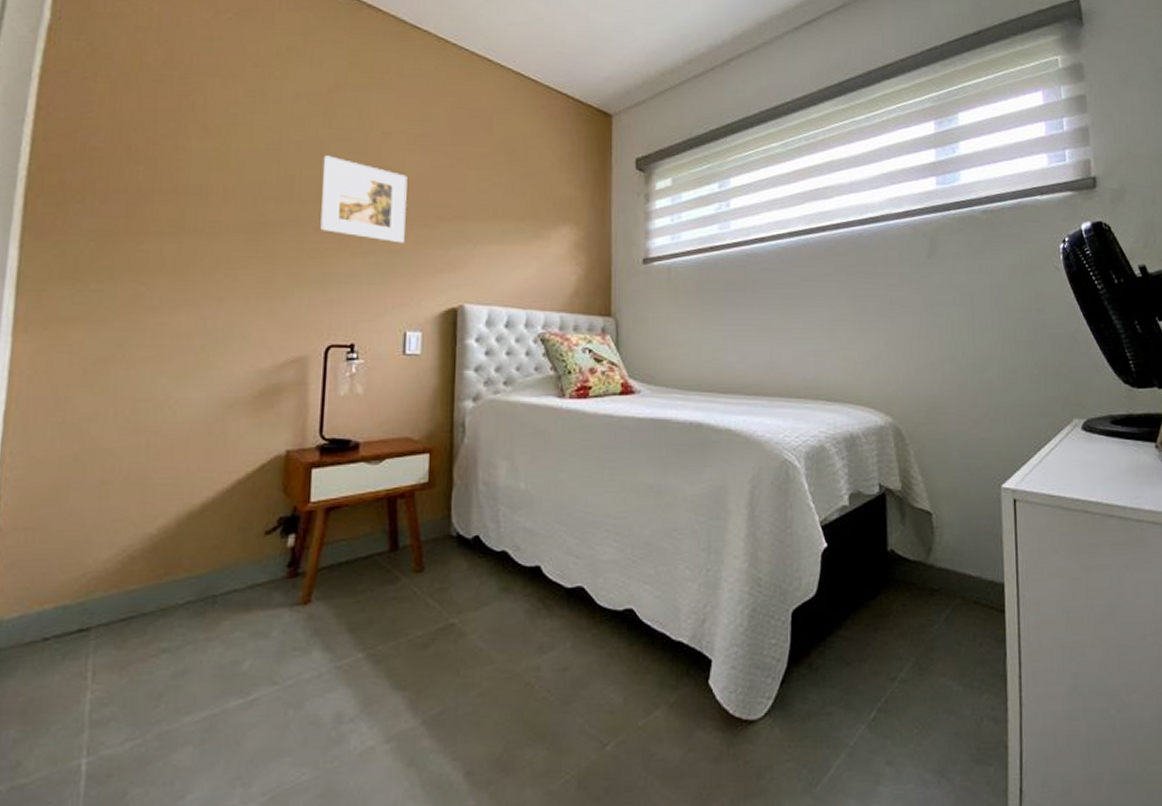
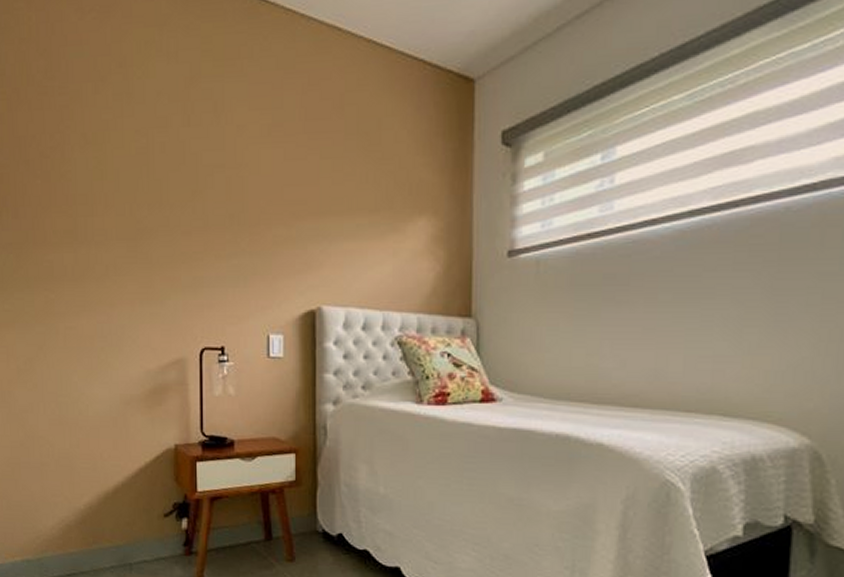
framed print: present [320,155,408,244] -> none [185,155,263,244]

